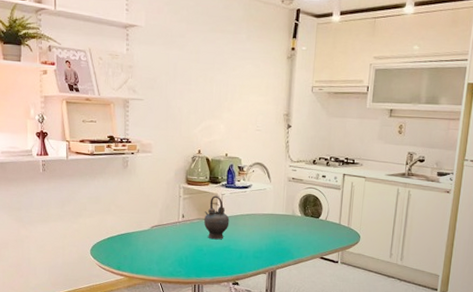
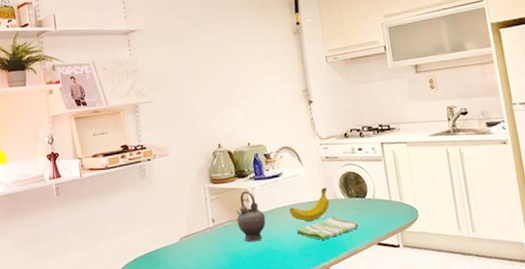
fruit: none [251,204,288,230] -> present [289,187,330,221]
dish towel: none [253,230,309,247] -> present [296,216,360,240]

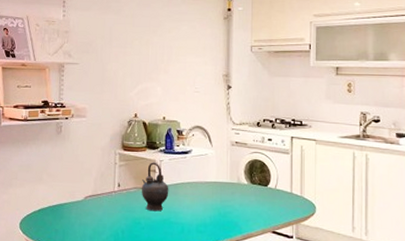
fruit: present [289,187,330,221] -> none [193,170,233,200]
dish towel: present [296,216,360,240] -> none [196,199,258,220]

